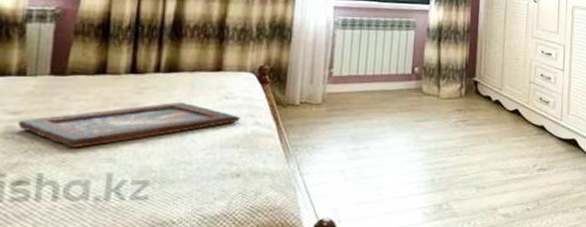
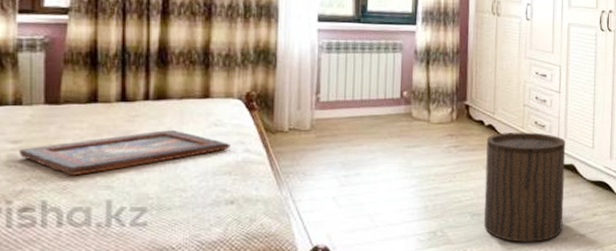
stool: none [488,107,568,215] -> present [484,132,566,242]

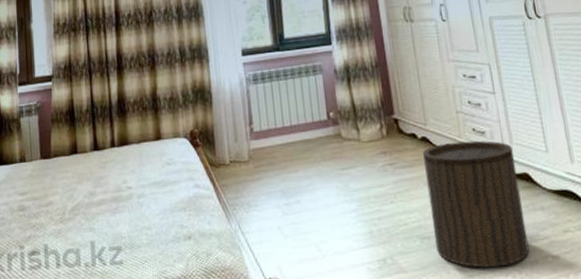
decorative tray: present [19,130,231,176] -> none [26,172,183,221]

